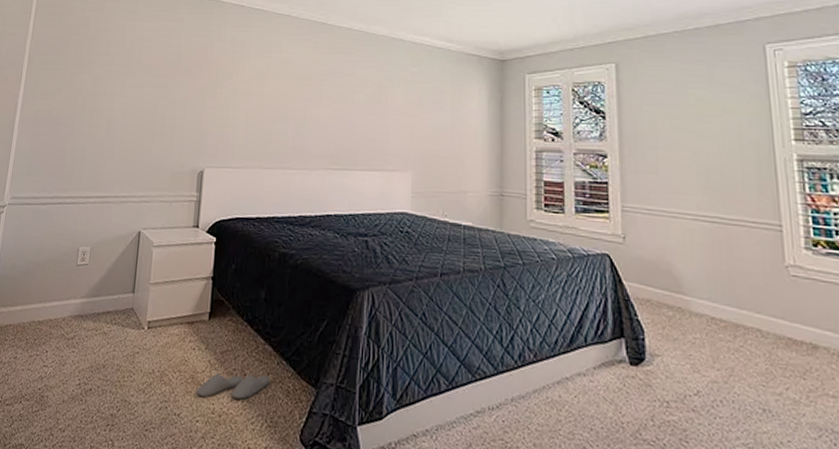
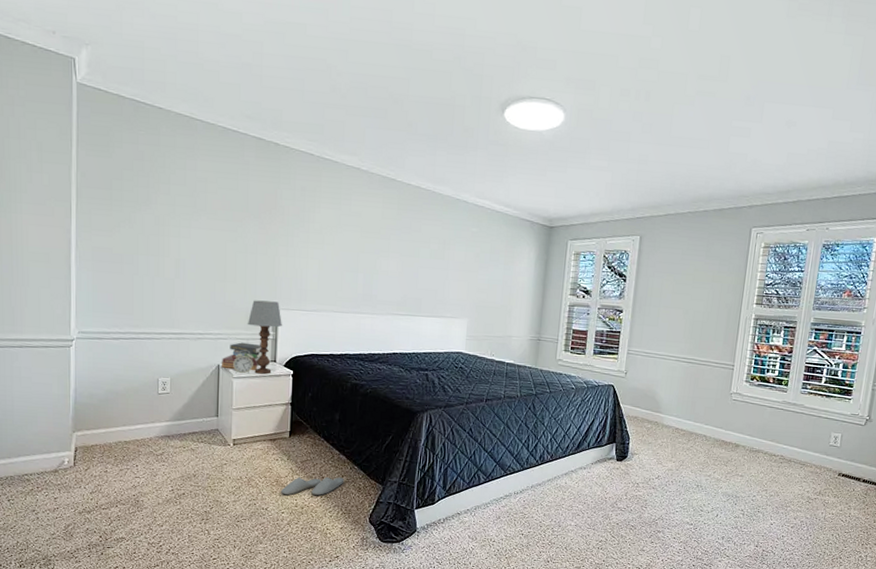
books: none [142,205,185,239] -> present [222,342,262,371]
alarm clock: none [154,214,176,242] -> present [233,350,253,374]
table lamp: none [171,158,208,243] -> present [247,300,283,375]

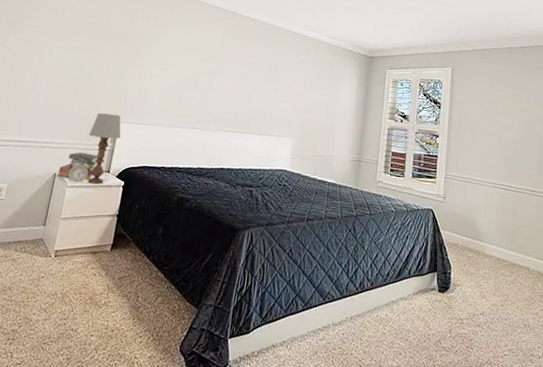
slippers: present [281,477,344,496] -> none [93,295,160,318]

